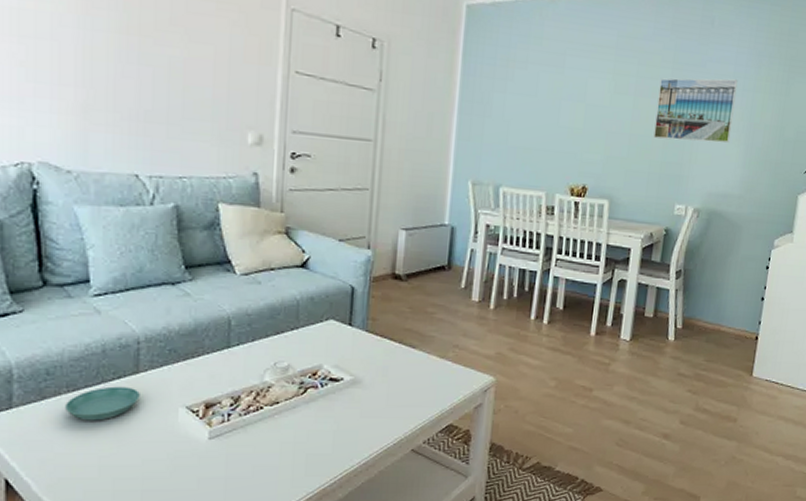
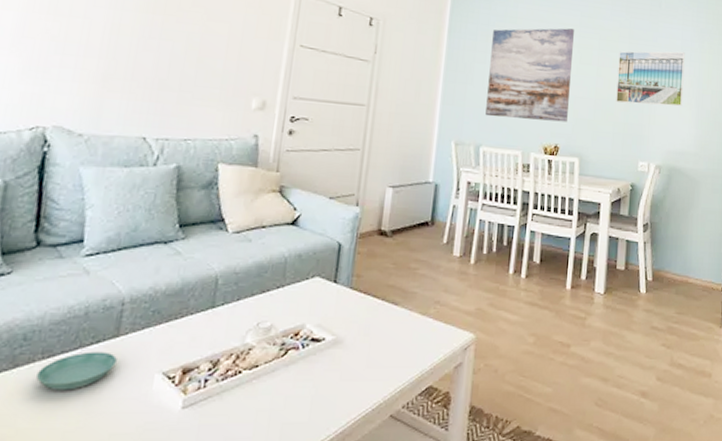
wall art: none [506,50,609,161] -> present [485,28,574,122]

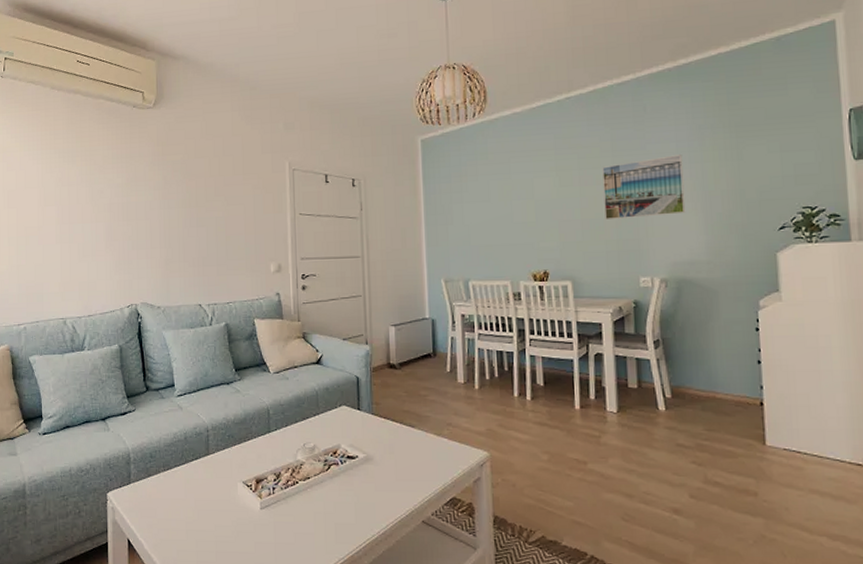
saucer: present [36,351,117,391] -> none [163,466,211,494]
wall art: present [485,28,574,122] -> none [466,153,554,252]

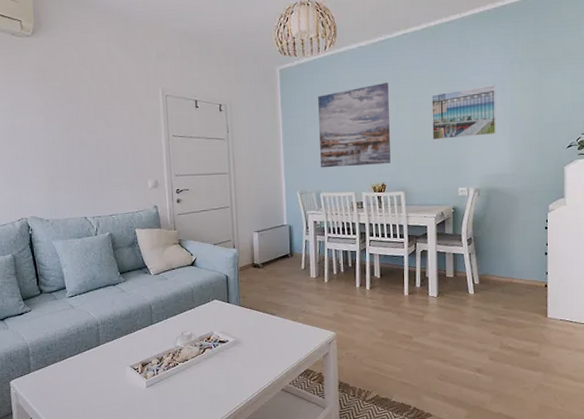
wall art: none [466,153,554,252] -> present [318,83,391,168]

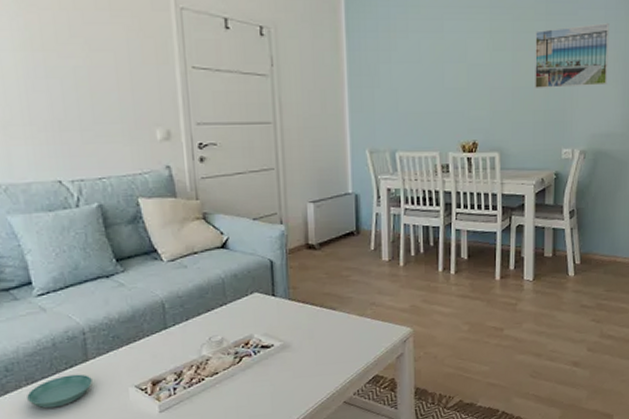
saucer: none [60,355,102,379] -> present [27,374,92,409]
wall art: present [318,83,391,168] -> none [395,12,484,120]

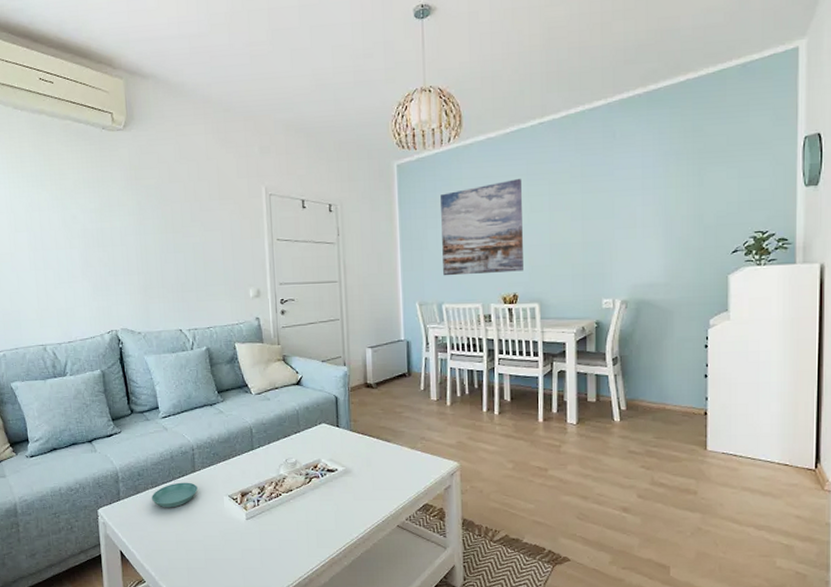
wall art: none [395,12,484,120] -> present [441,179,523,276]
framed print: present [535,23,610,89] -> none [572,181,648,245]

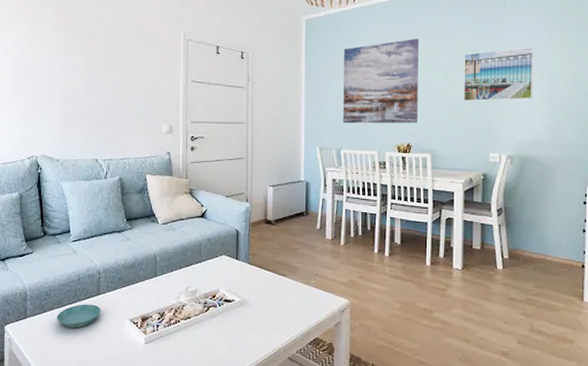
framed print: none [572,181,648,245] -> present [464,47,534,102]

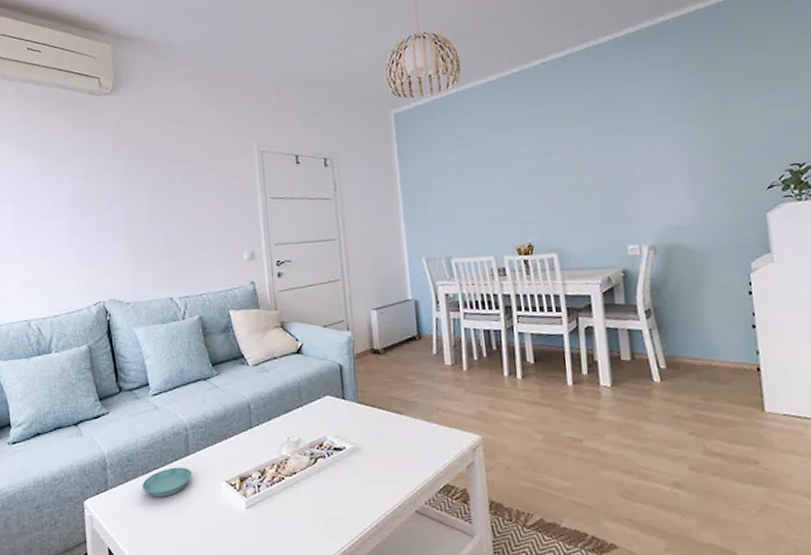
wall art: present [343,39,419,124] -> none [442,122,537,229]
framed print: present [464,47,534,102] -> none [583,116,671,188]

